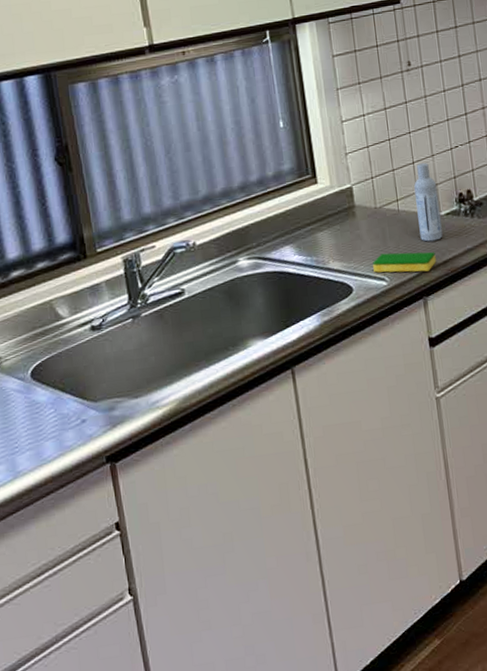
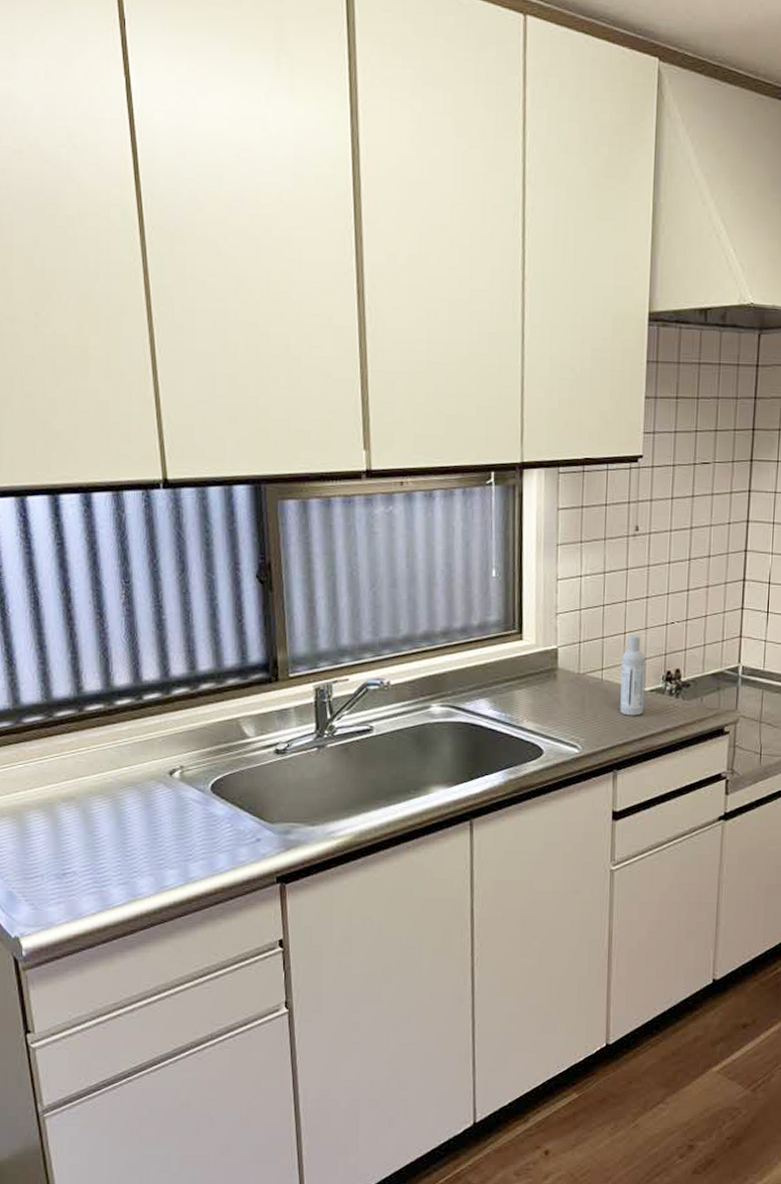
dish sponge: present [373,252,437,273] -> none [567,721,633,745]

